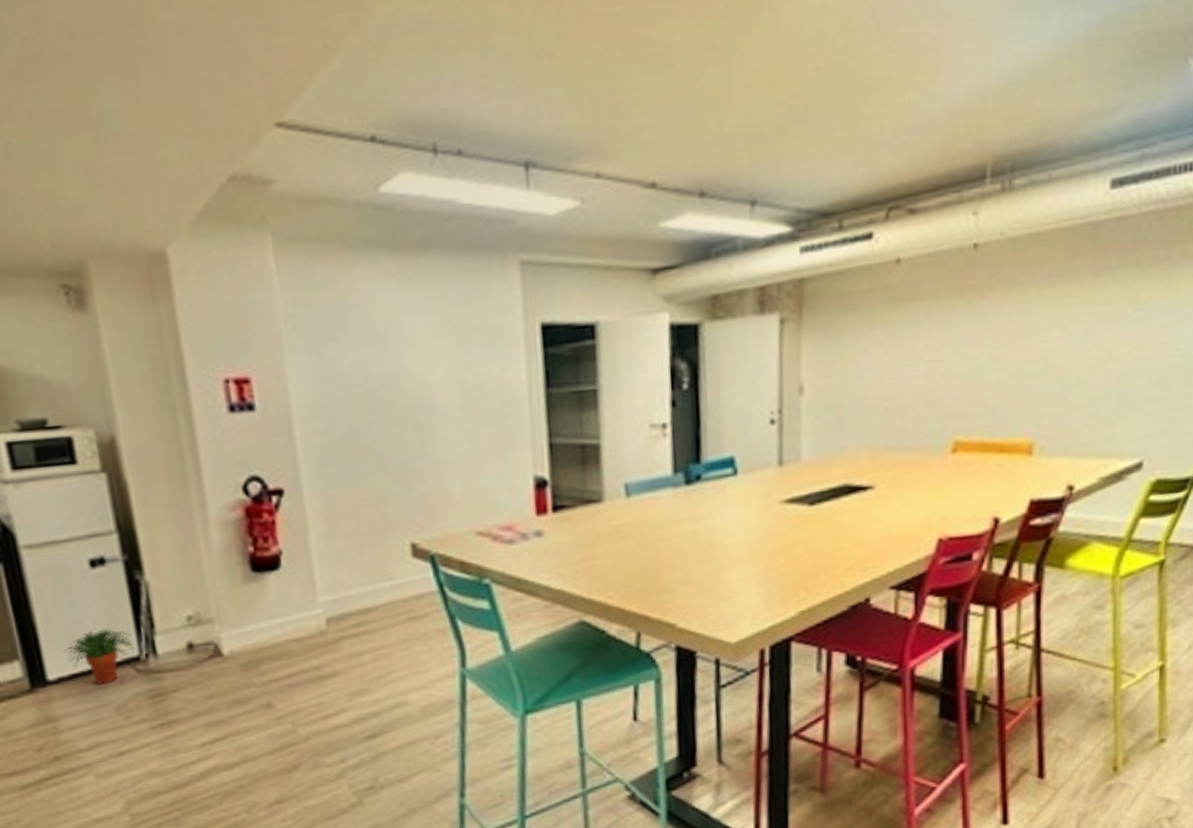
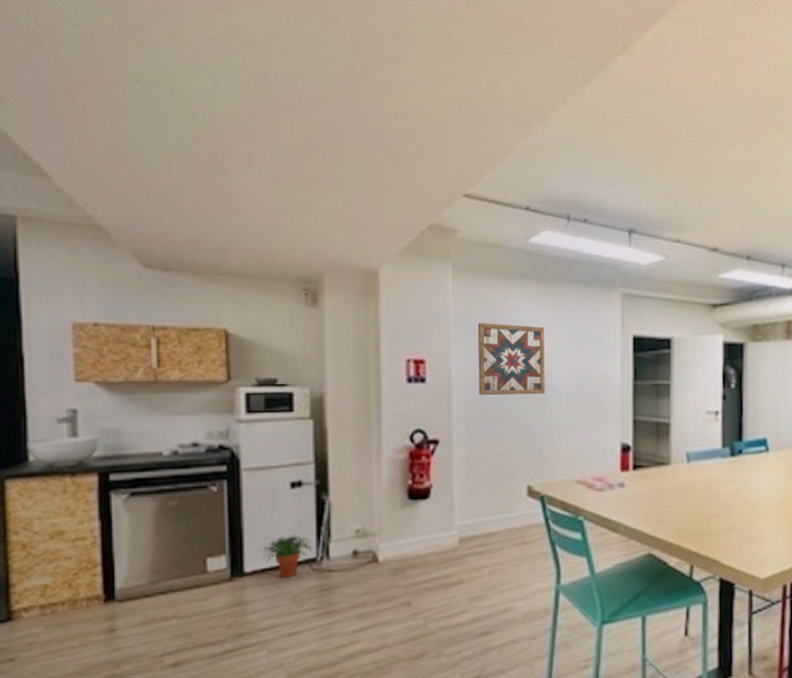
wall art: none [318,318,424,424] -> present [477,323,545,396]

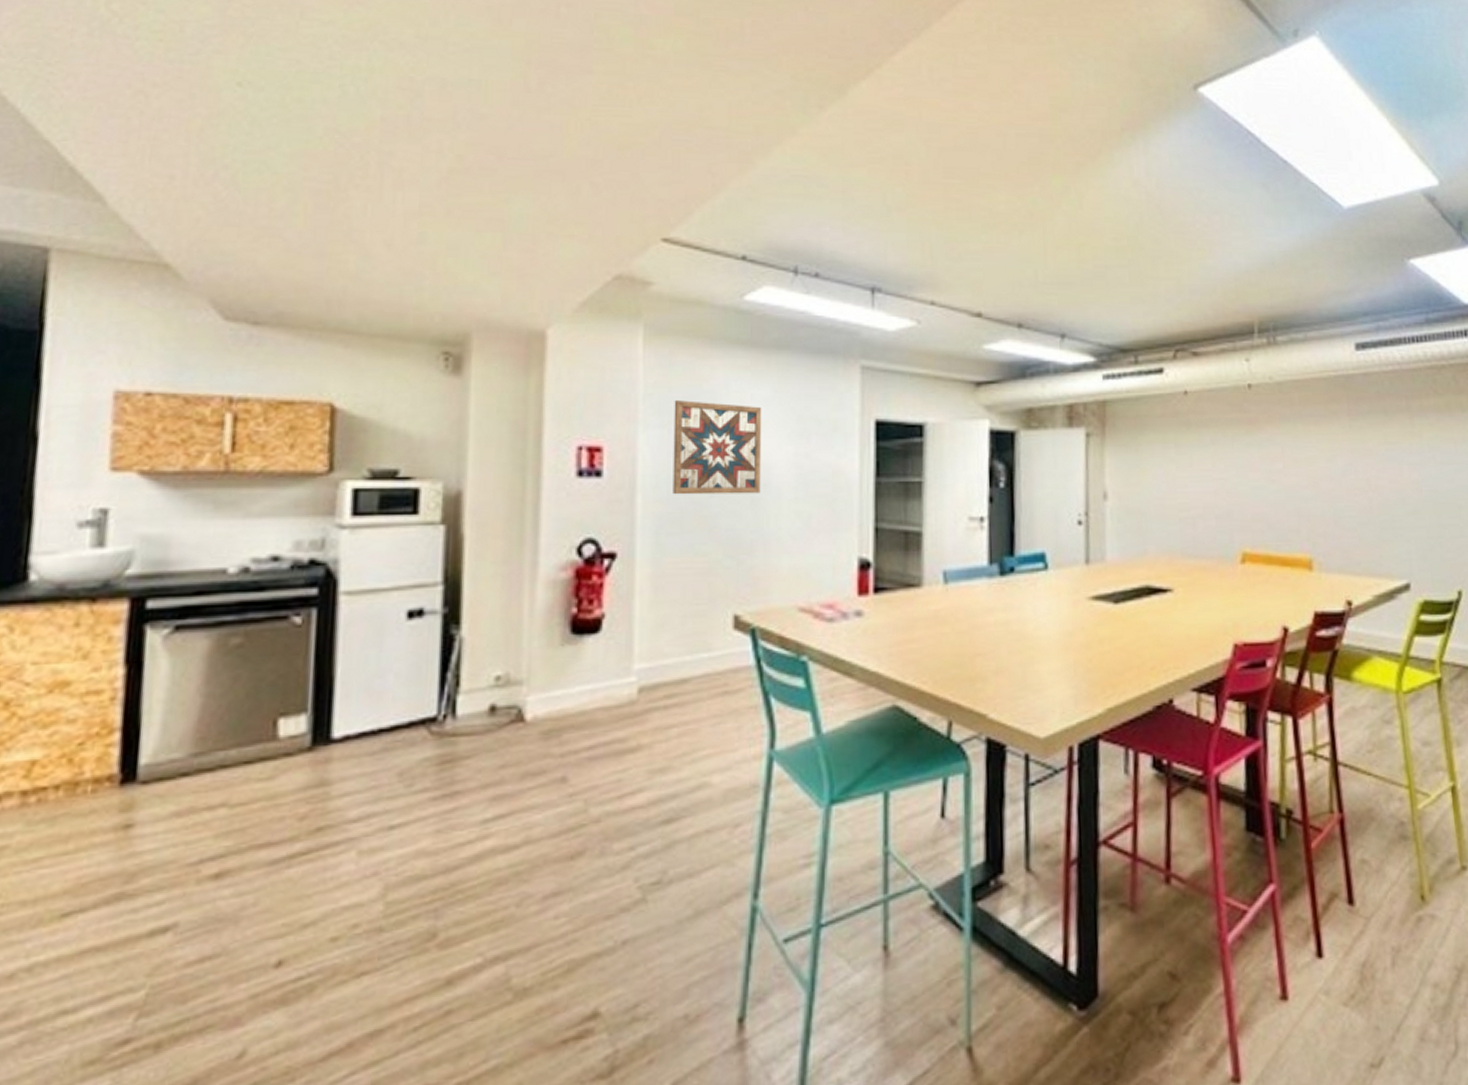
potted plant: present [261,535,312,578] -> none [359,684,433,746]

